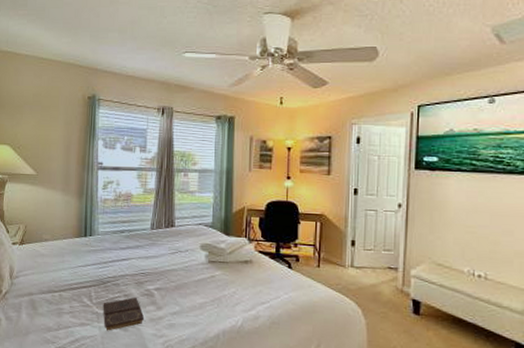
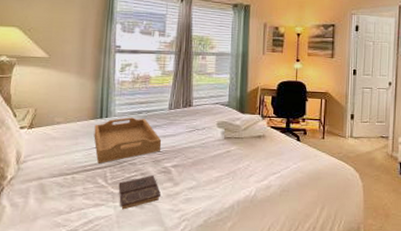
serving tray: none [79,236,143,283] -> present [94,117,161,163]

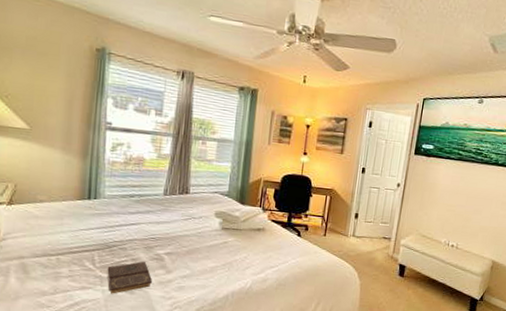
serving tray: present [94,117,161,163] -> none [81,200,154,246]

